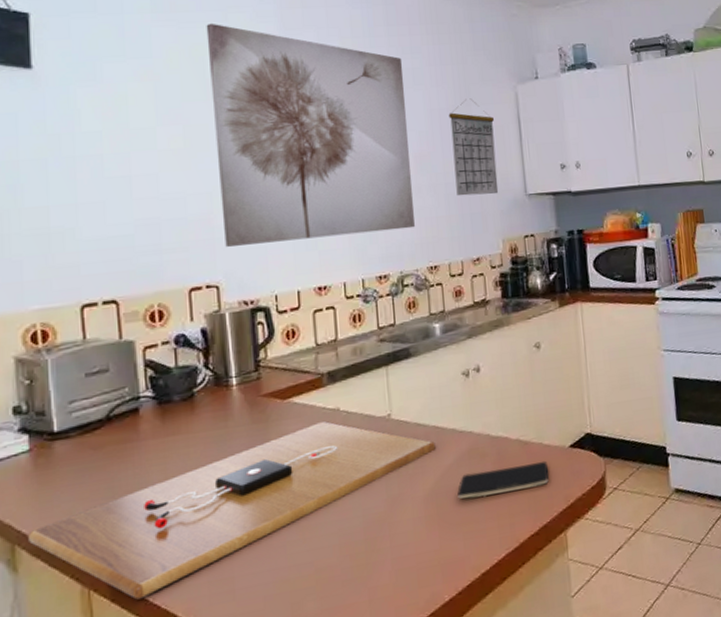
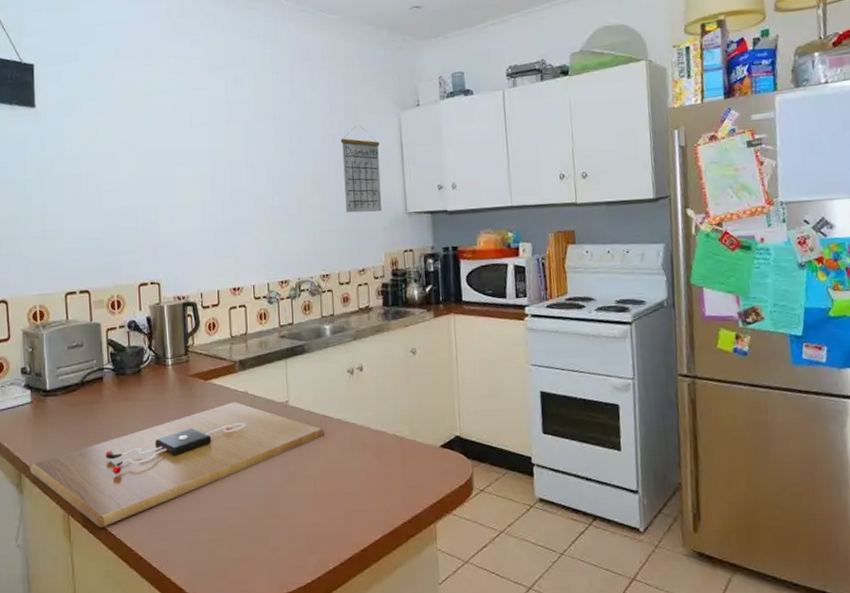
wall art: present [206,23,416,247] -> none [153,66,312,251]
smartphone: present [457,460,550,499] -> none [342,456,422,483]

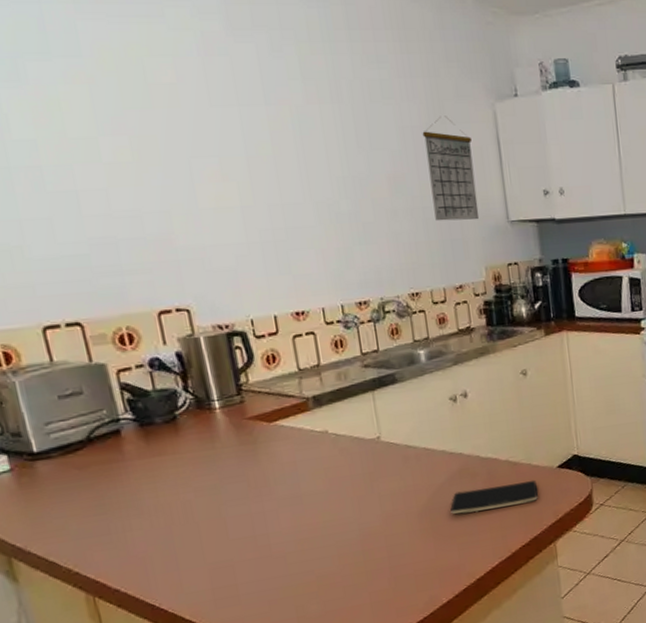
cutting board: present [30,401,324,528] -> none [23,442,427,605]
smartphone: none [342,456,422,483] -> present [450,479,539,514]

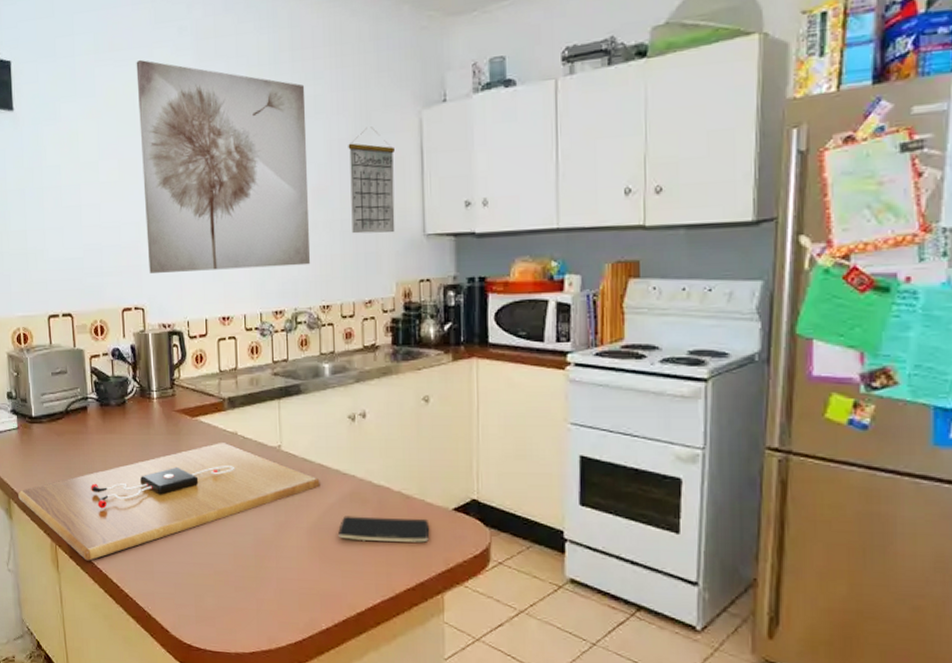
cutting board: none [23,442,427,605] -> present [18,441,320,561]
wall art: none [140,18,394,269] -> present [136,59,311,273]

